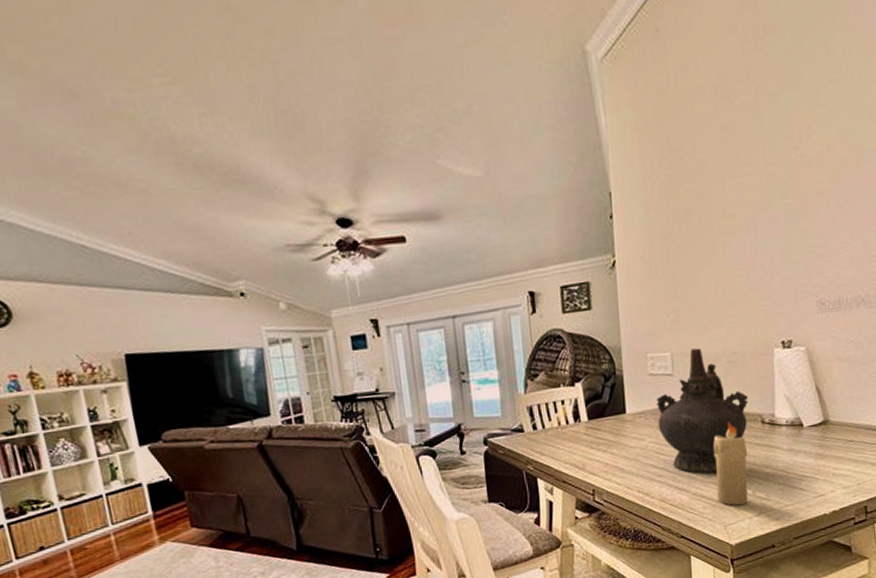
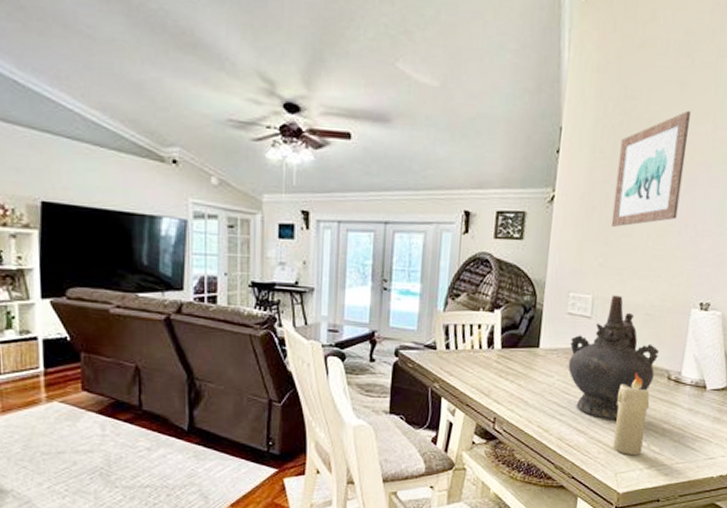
wall art: none [673,152,742,281] -> present [611,110,690,227]

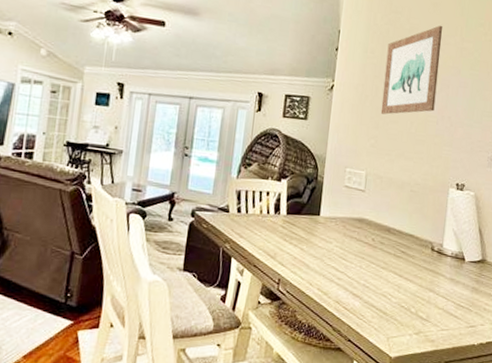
ceremonial vessel: present [568,295,659,421] -> none [345,172,423,287]
candle: present [613,373,650,455] -> none [385,243,417,320]

